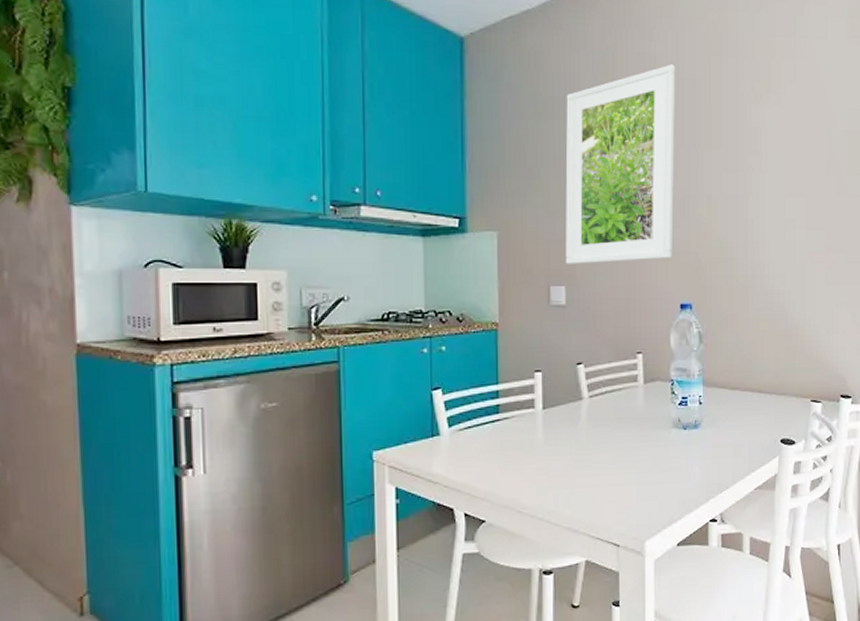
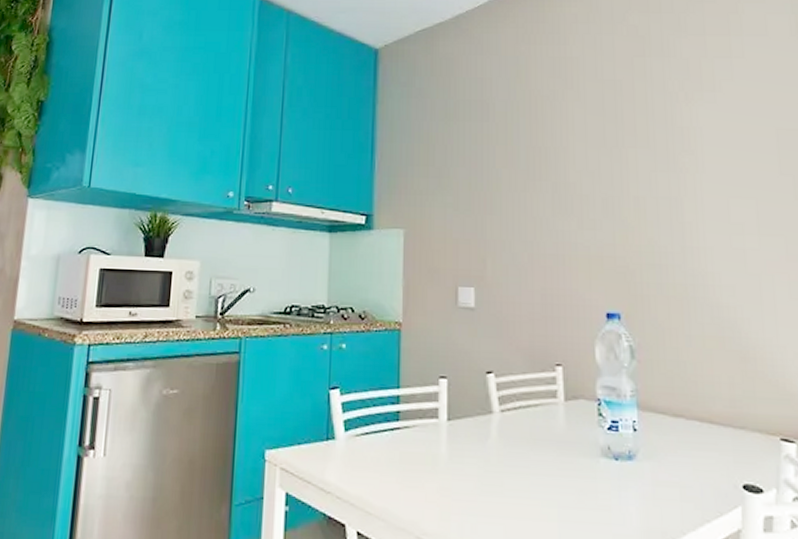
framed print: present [565,64,676,264] -> none [474,66,596,265]

